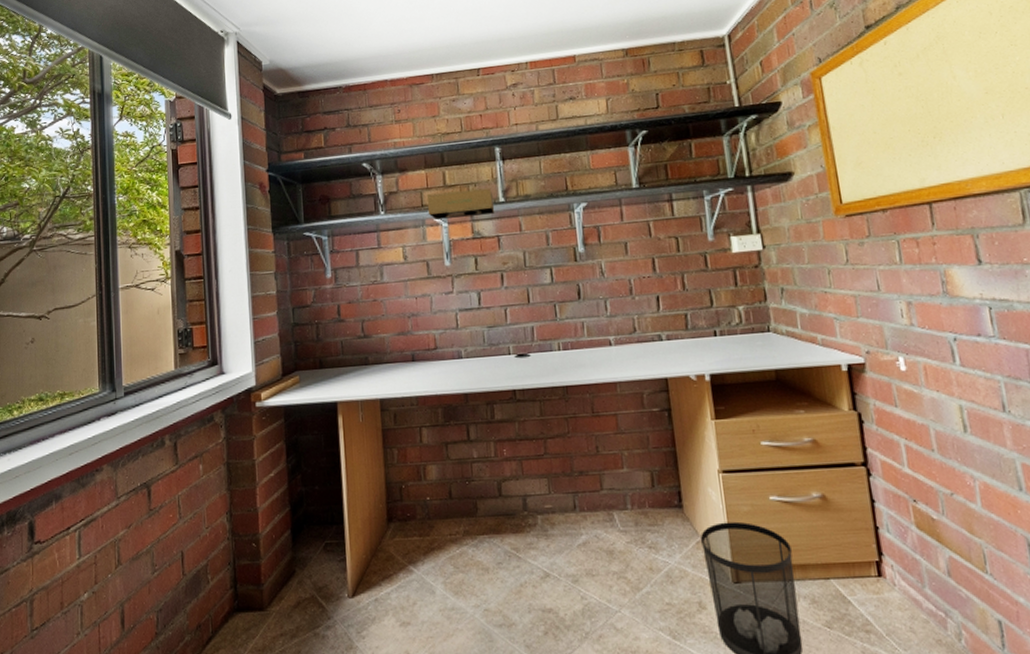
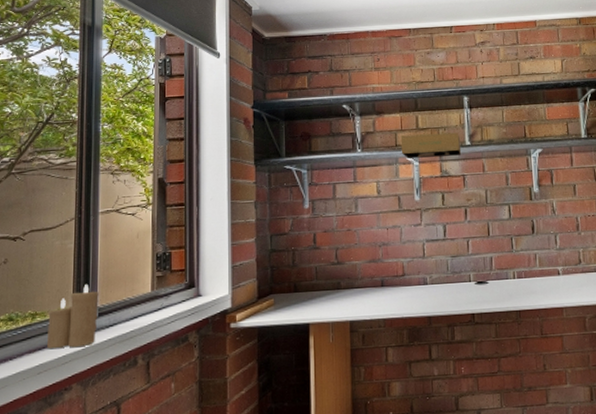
candle: none [76,363,124,429] -> present [47,285,99,348]

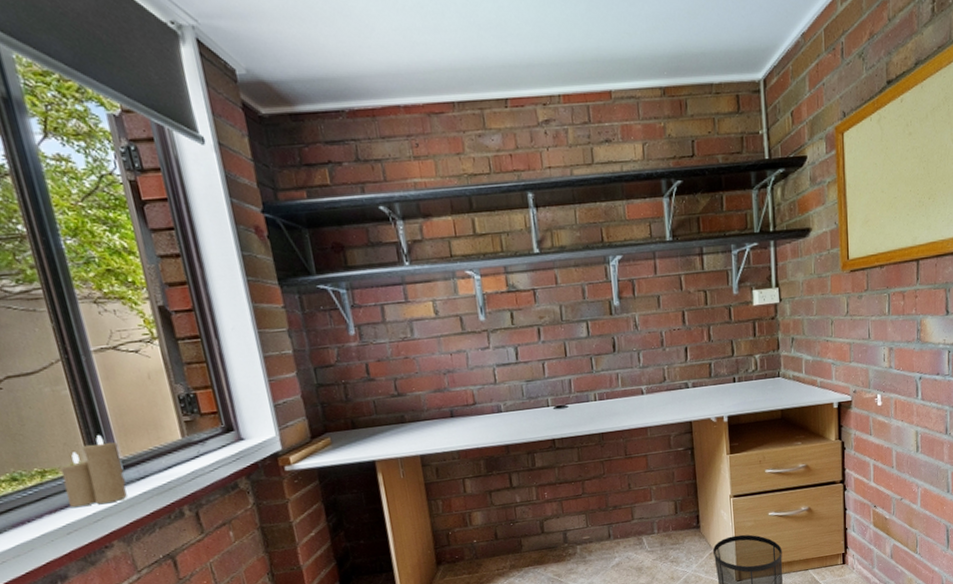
box: present [400,132,462,158] -> none [455,238,530,271]

